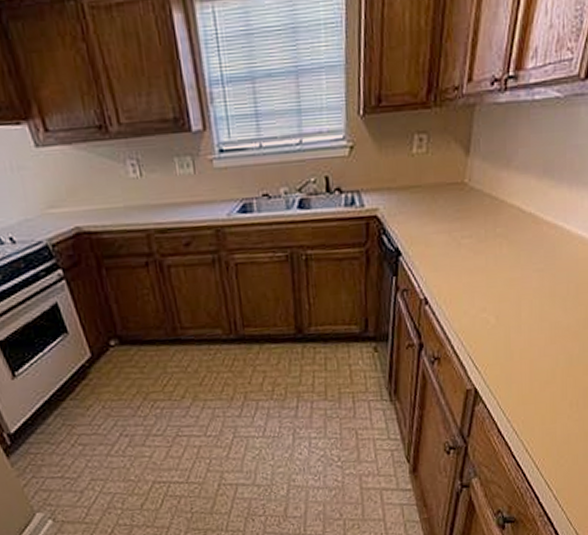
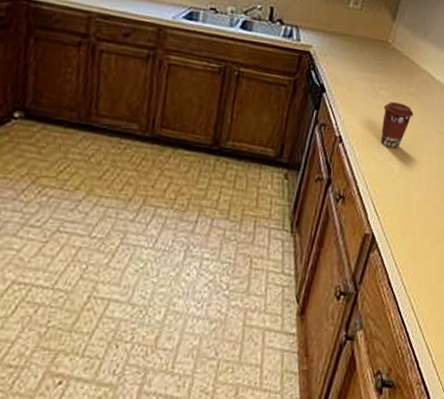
coffee cup: none [469,248,504,299] -> present [380,102,414,149]

